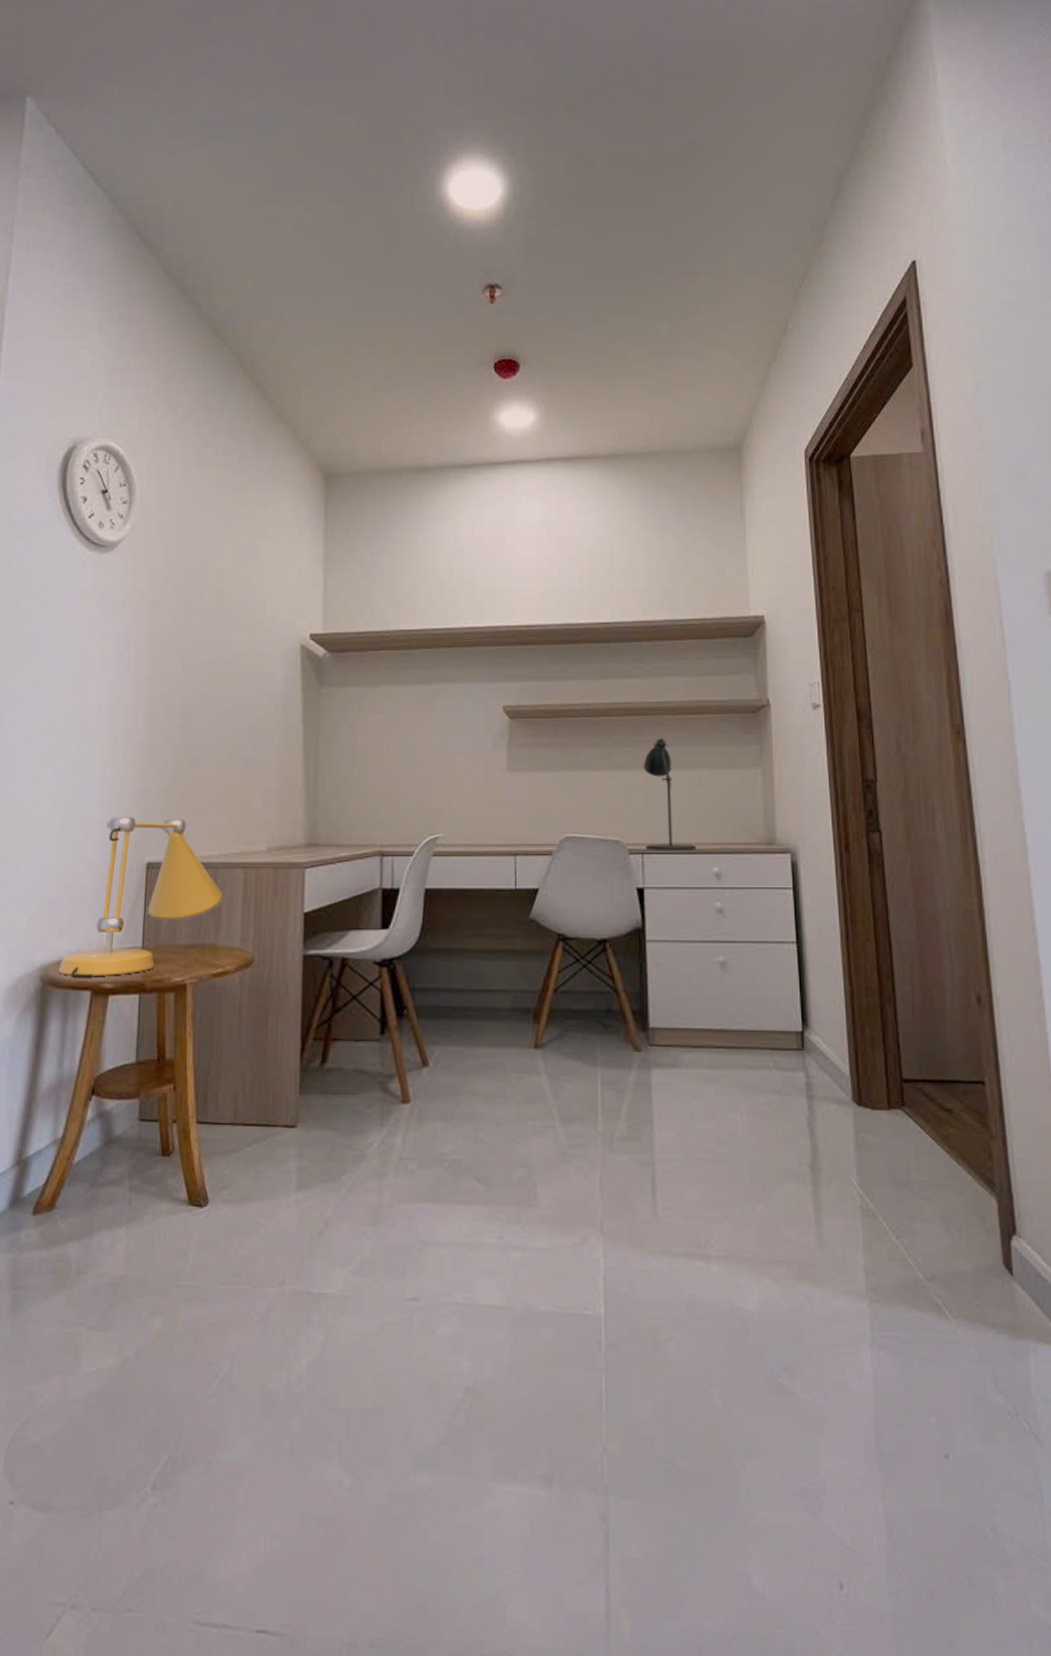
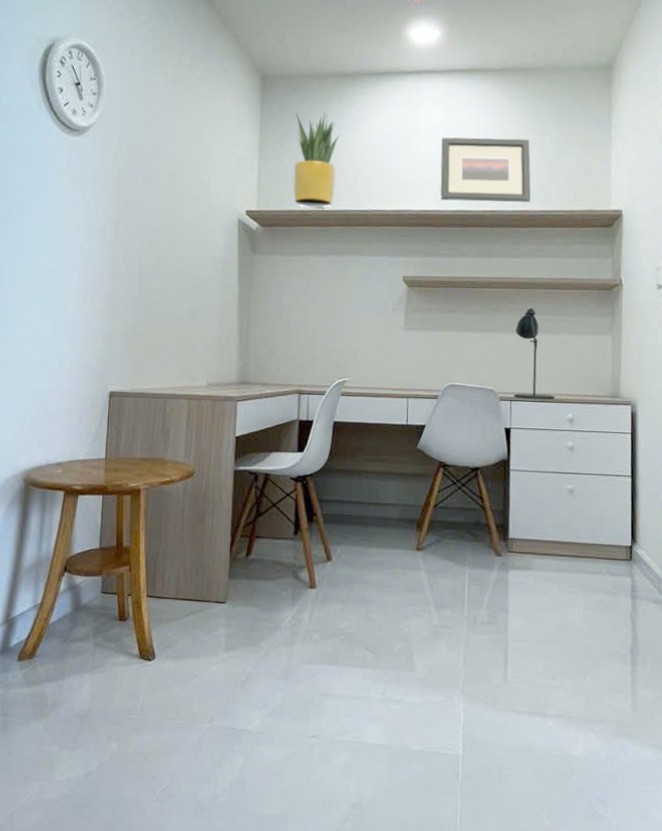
table lamp: present [58,817,223,977] -> none [38,354,171,481]
planter: none [366,513,421,627] -> present [294,111,340,208]
picture frame: none [543,536,654,612] -> present [440,137,531,202]

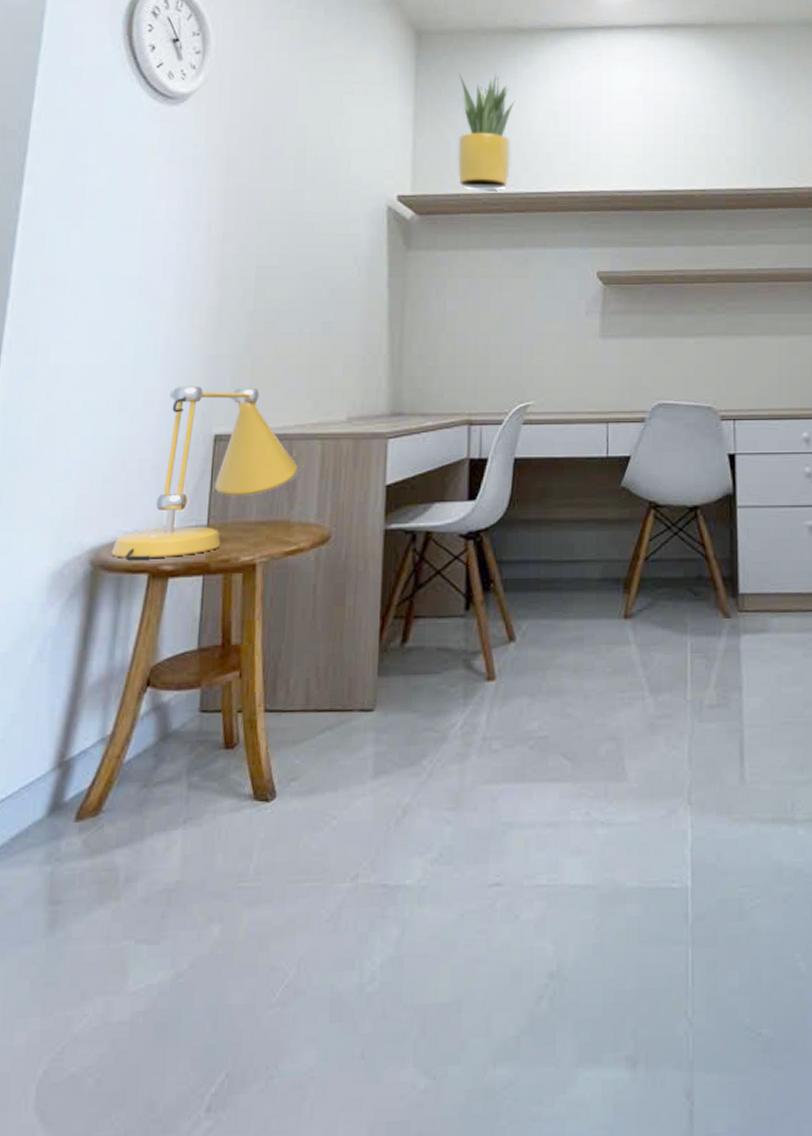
table lamp: none [38,354,171,481] -> present [111,386,298,560]
picture frame: present [440,137,531,202] -> none [639,104,748,180]
desk lamp: present [513,308,555,400] -> none [735,305,787,417]

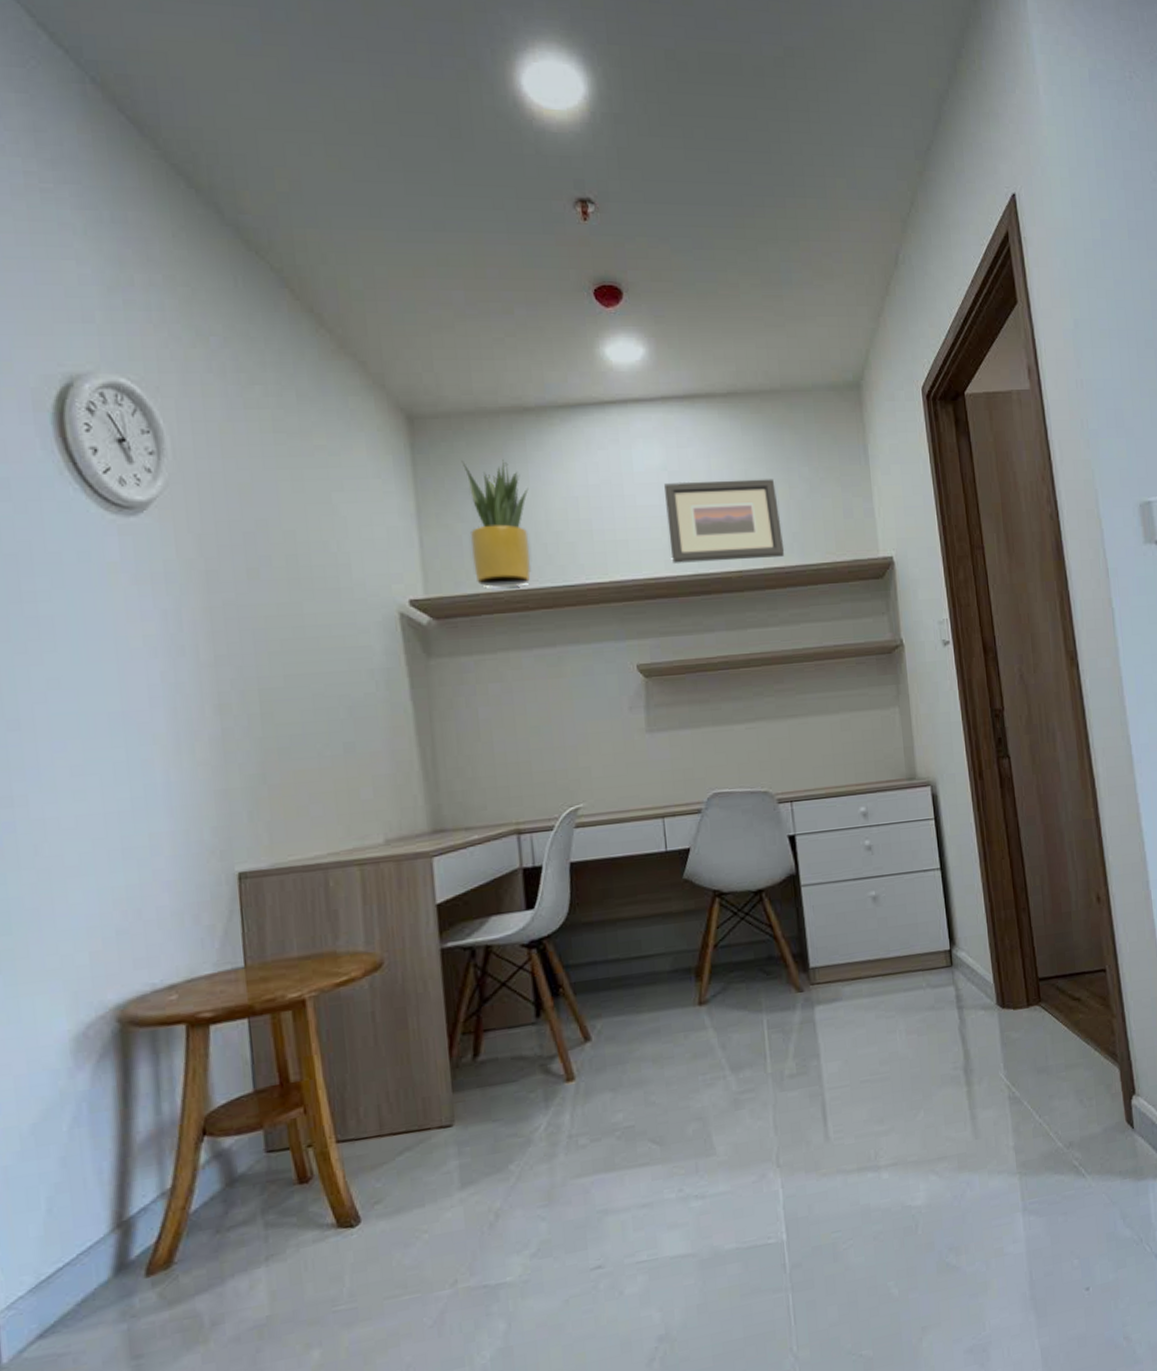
table lamp: present [111,386,298,560] -> none [139,820,338,1013]
picture frame: none [639,104,748,180] -> present [664,479,785,563]

